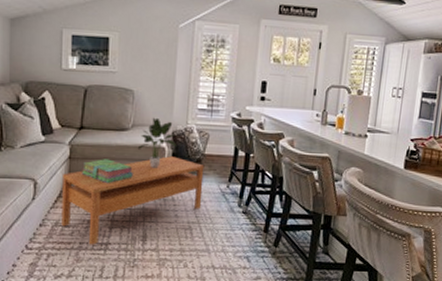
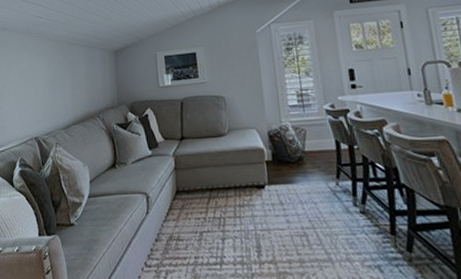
coffee table: present [61,156,204,245] -> none [171,157,313,259]
stack of books: present [82,159,133,184] -> none [188,166,237,192]
potted plant: present [137,117,176,168] -> none [236,119,274,171]

